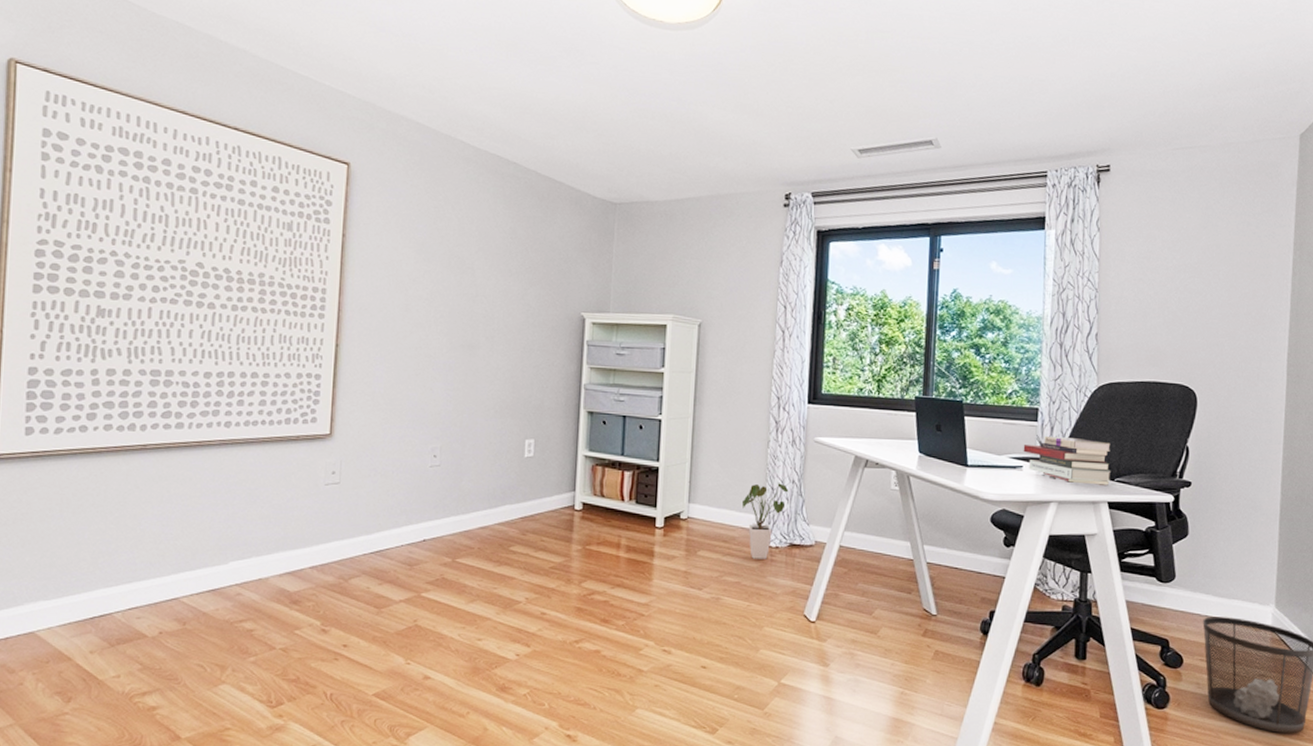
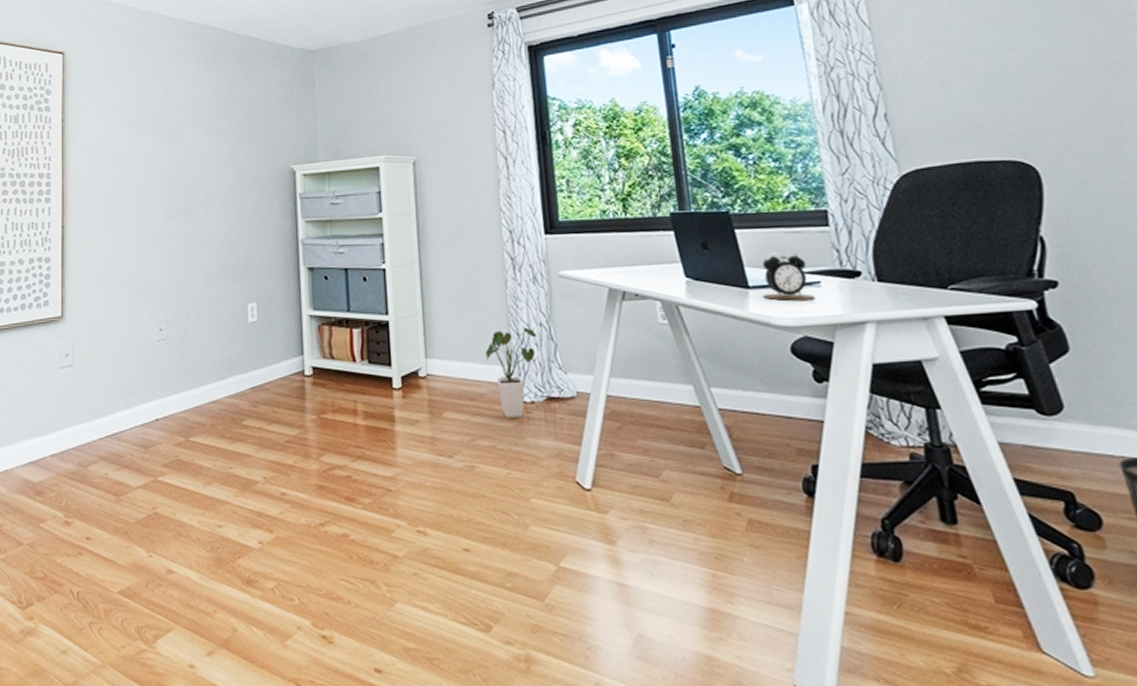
alarm clock: none [977,438,1016,480] -> present [762,251,815,301]
books: present [1023,435,1112,486] -> none [816,240,943,297]

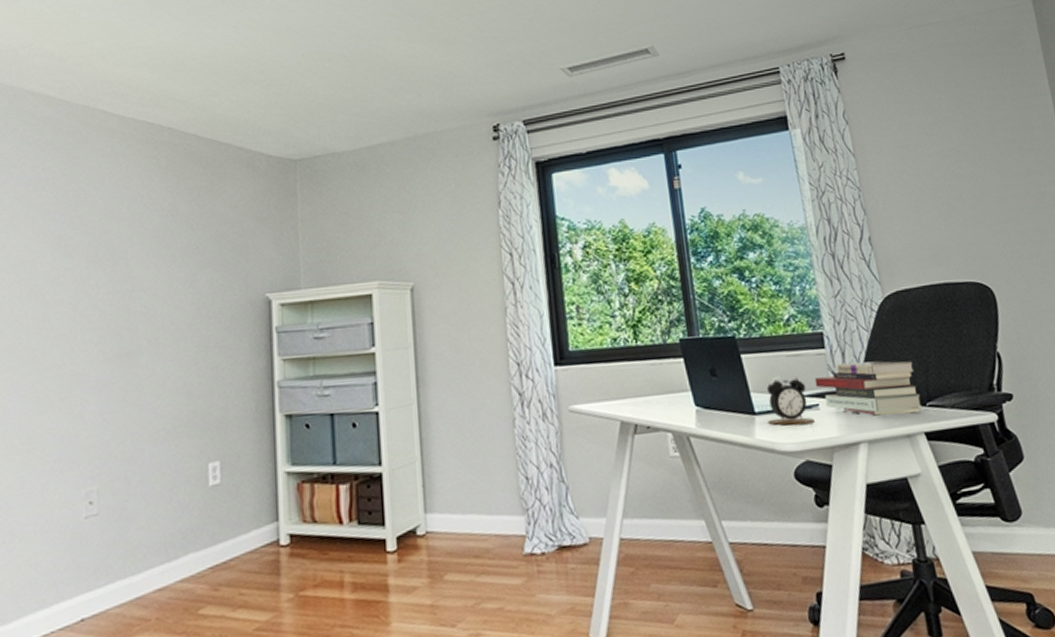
house plant: present [486,326,538,418] -> none [492,468,548,574]
books: none [816,240,943,297] -> present [814,360,923,416]

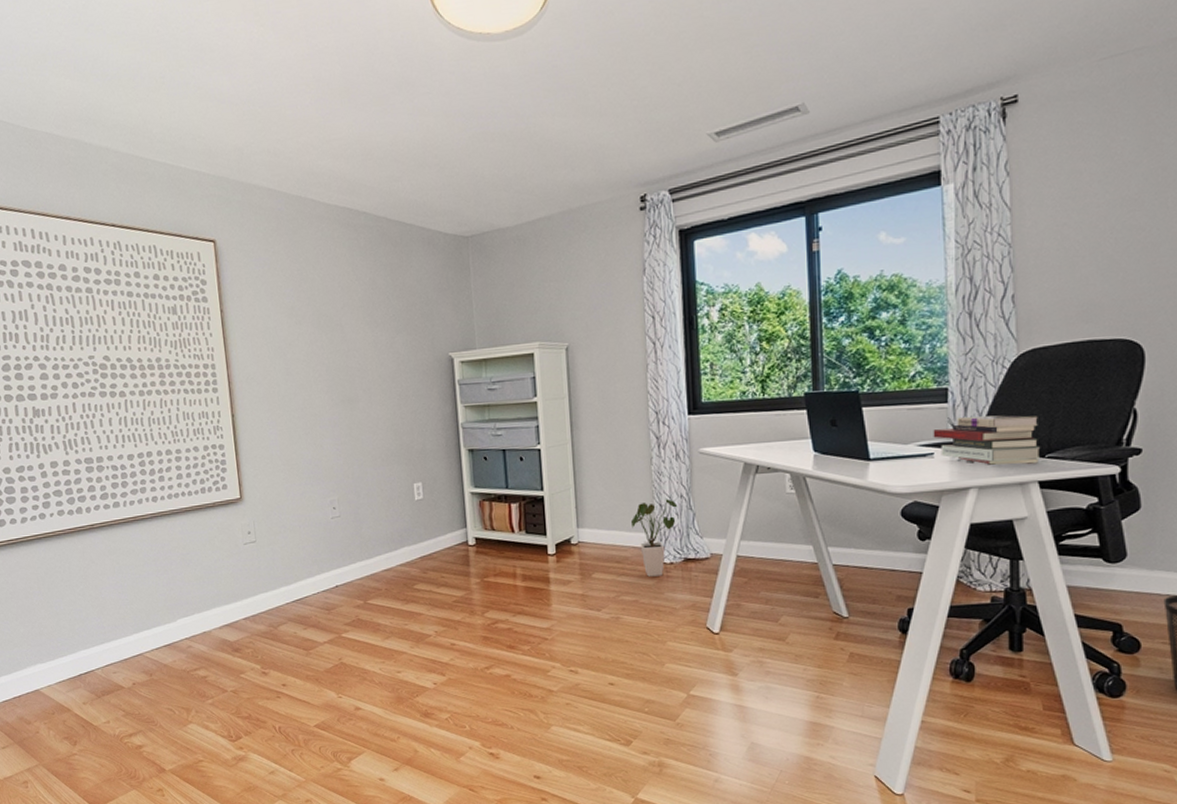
house plant: none [492,468,548,574] -> present [631,497,678,577]
alarm clock: present [766,375,815,426] -> none [881,427,927,471]

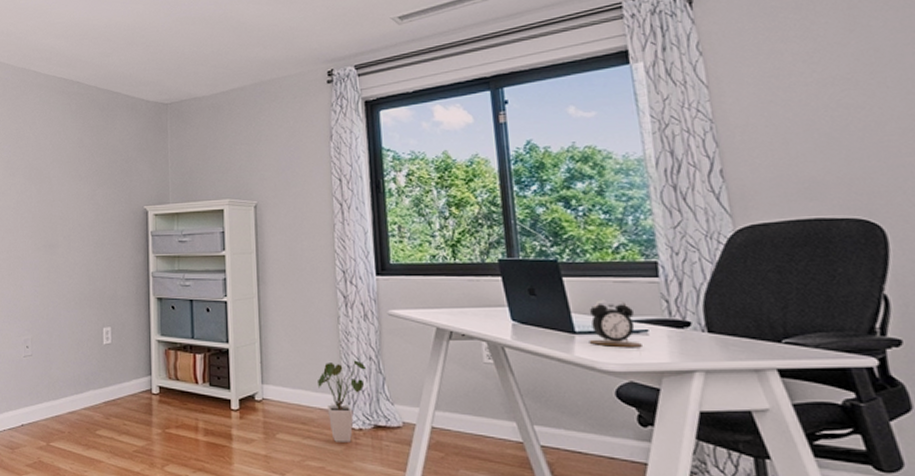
alarm clock: none [881,427,927,471] -> present [589,299,642,347]
books: present [933,415,1041,465] -> none [644,292,777,349]

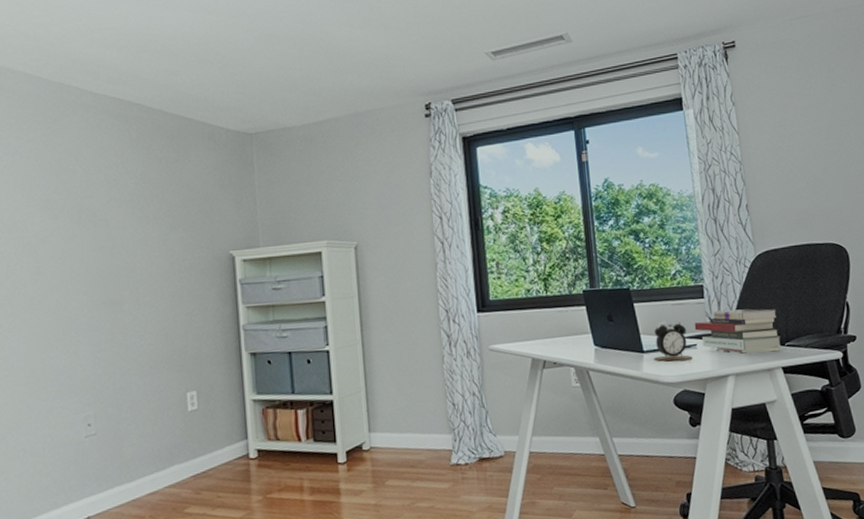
house plant: present [318,359,367,443] -> none [425,396,471,480]
books: none [644,292,777,349] -> present [694,308,782,354]

